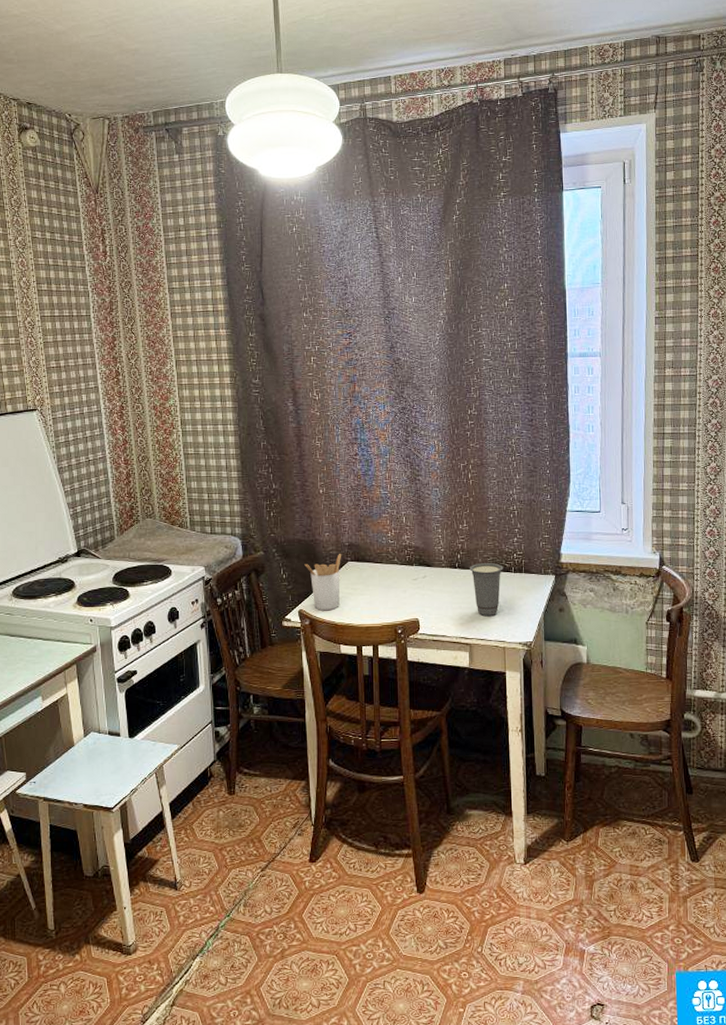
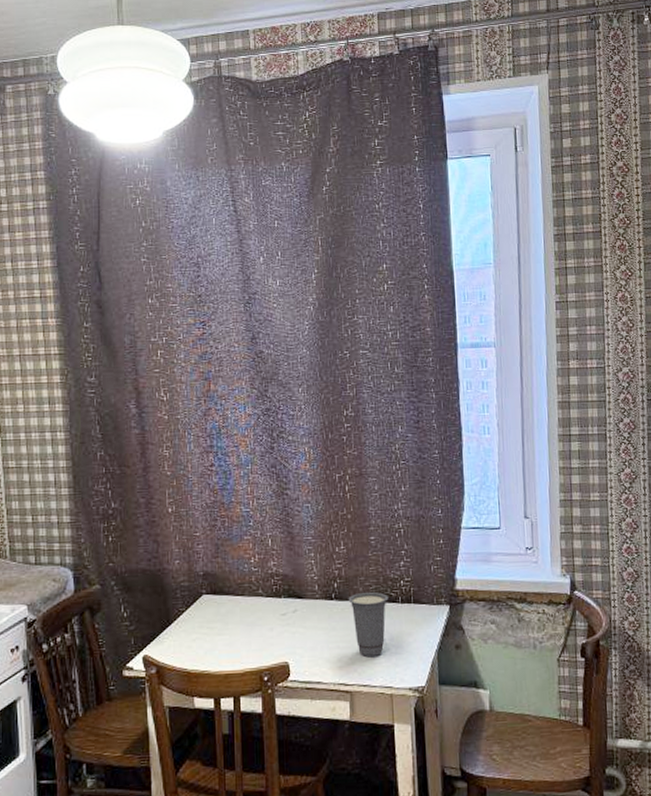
utensil holder: present [304,554,342,610] -> none [150,585,196,655]

